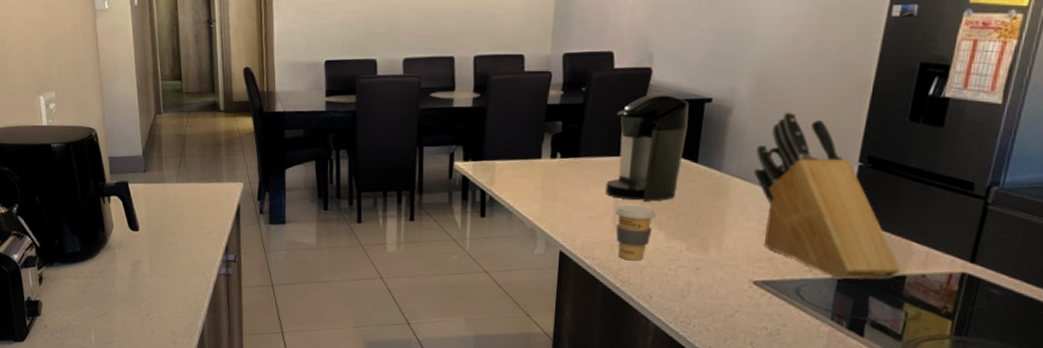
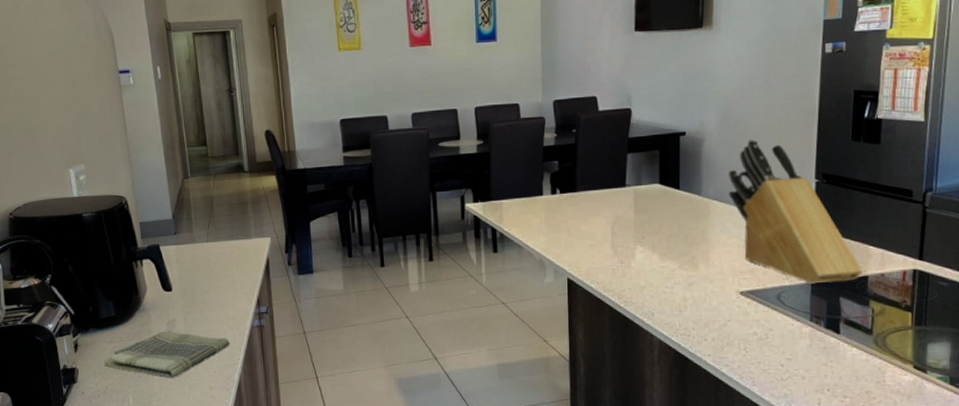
dish towel: none [68,271,195,320] -> present [104,331,230,379]
coffee maker: present [605,93,689,202] -> none [602,130,667,227]
coffee cup: present [615,204,657,261] -> none [613,231,649,282]

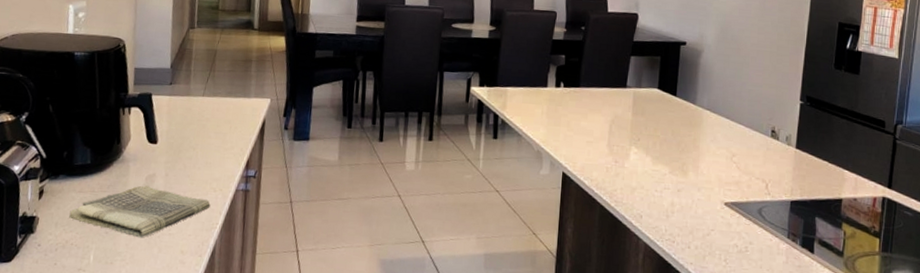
knife block: present [728,139,864,285] -> none [721,56,839,203]

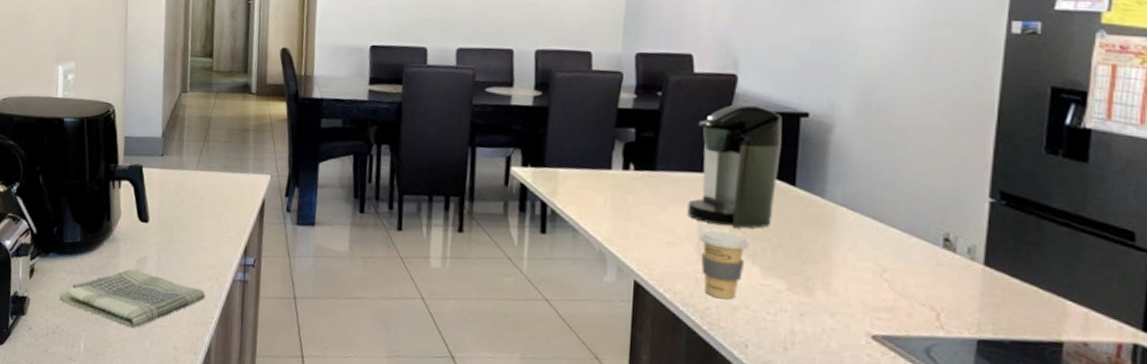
coffee maker: none [602,35,668,129] -> present [687,103,782,229]
coffee cup: none [610,131,644,183] -> present [700,229,749,300]

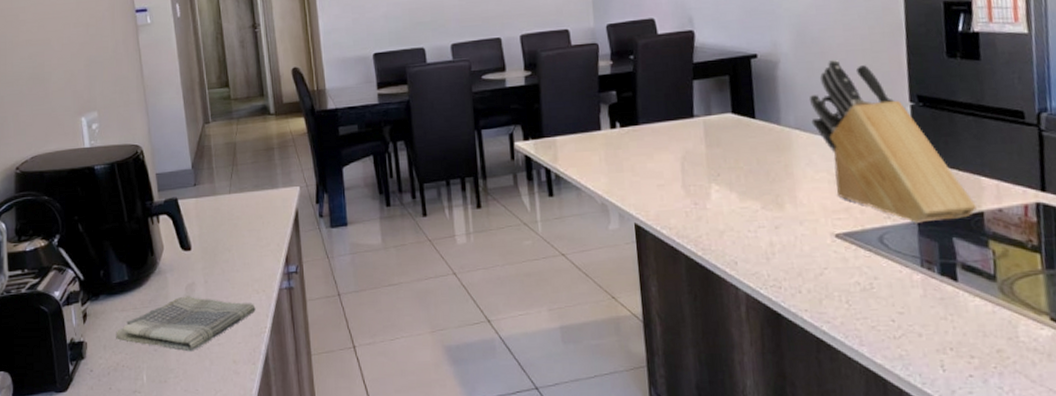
coffee maker: present [687,103,782,229] -> none [668,54,741,163]
coffee cup: present [700,229,749,300] -> none [683,167,726,226]
knife block: none [863,132,1057,346] -> present [810,59,978,224]

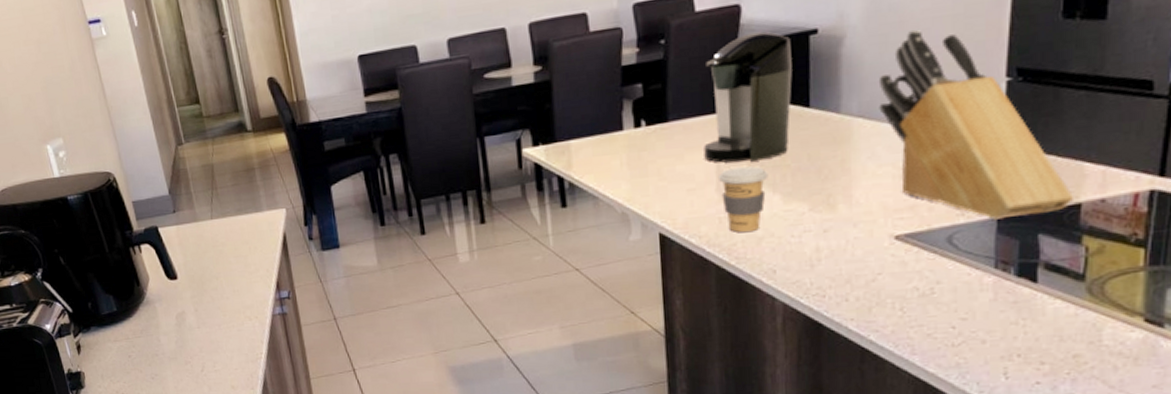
dish towel: present [116,296,256,352] -> none [111,324,250,379]
coffee maker: none [668,54,741,163] -> present [704,32,792,163]
coffee cup: none [683,167,726,226] -> present [719,166,769,233]

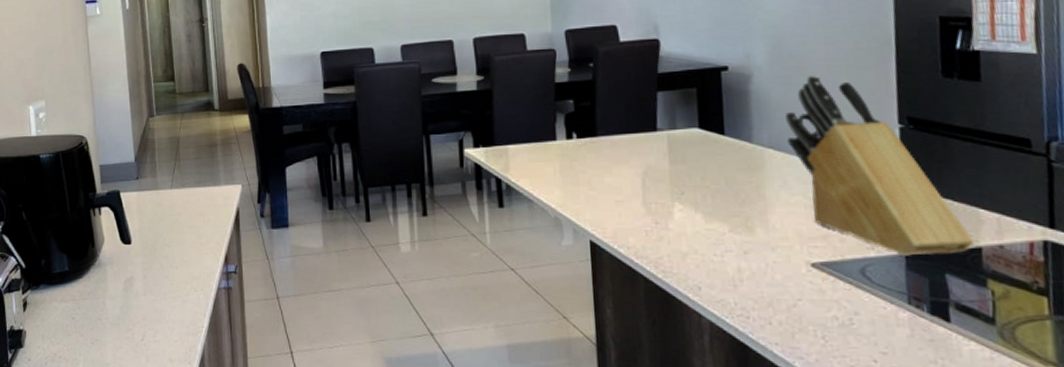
coffee maker: present [704,32,792,163] -> none [630,64,708,180]
coffee cup: present [719,166,769,233] -> none [644,184,690,248]

